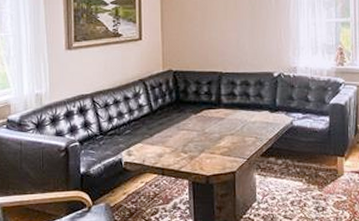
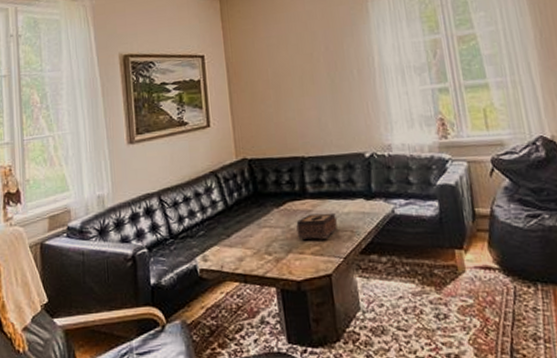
tissue box: none [210,121,244,143] -> present [296,212,338,240]

